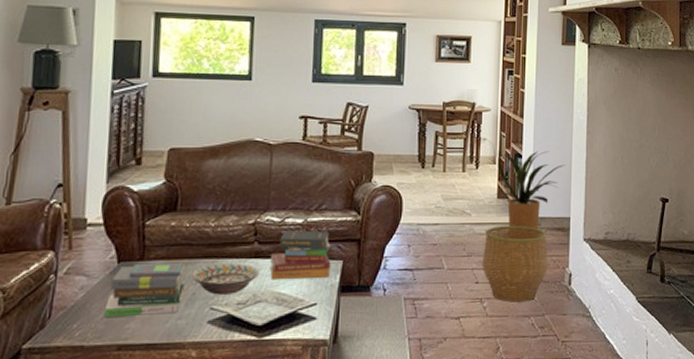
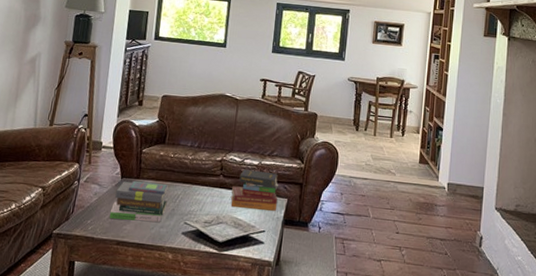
decorative bowl: present [192,263,260,295] -> none [173,188,223,214]
basket: present [481,225,549,303] -> none [402,186,462,256]
house plant: present [494,151,565,240] -> none [417,122,482,202]

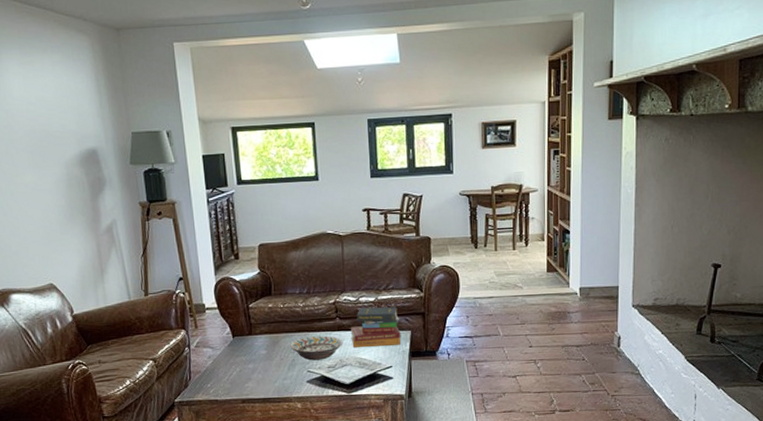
books: present [109,180,168,222] -> none [228,335,286,380]
decorative bowl: none [173,188,223,214] -> present [290,335,343,361]

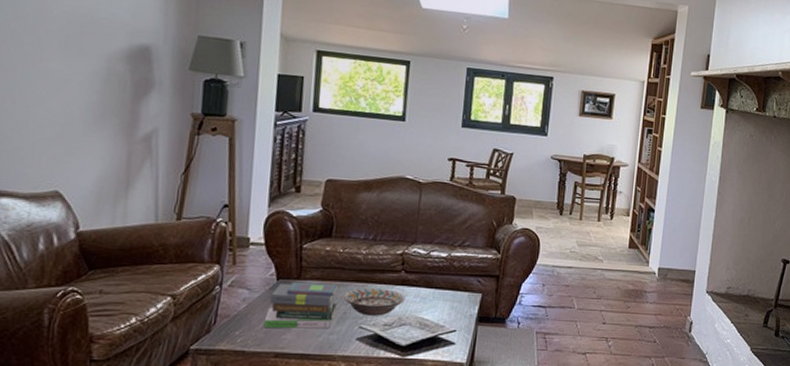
books: none [228,335,286,380] -> present [263,281,337,329]
books: present [350,307,402,347] -> none [415,263,471,308]

